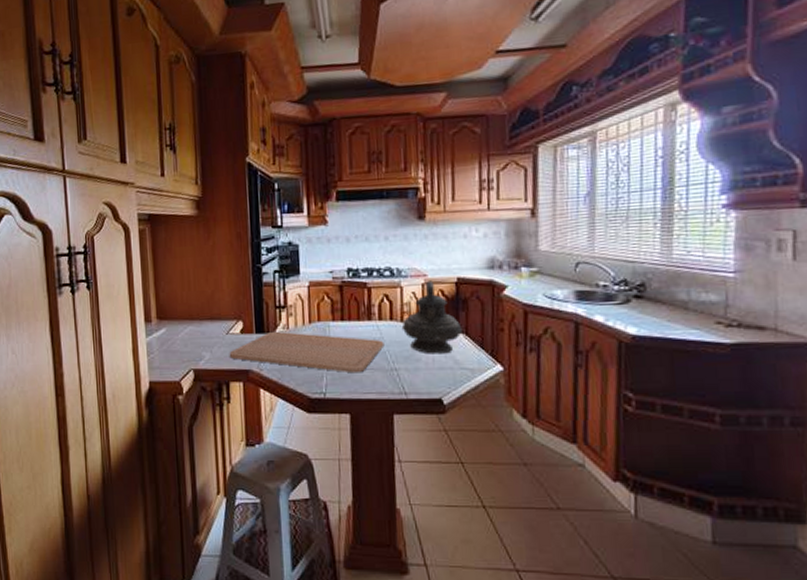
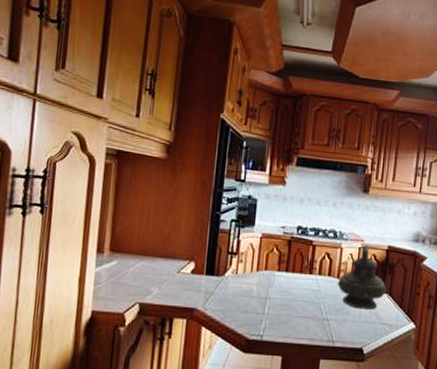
chopping board: present [229,331,384,374] -> none [177,274,321,320]

